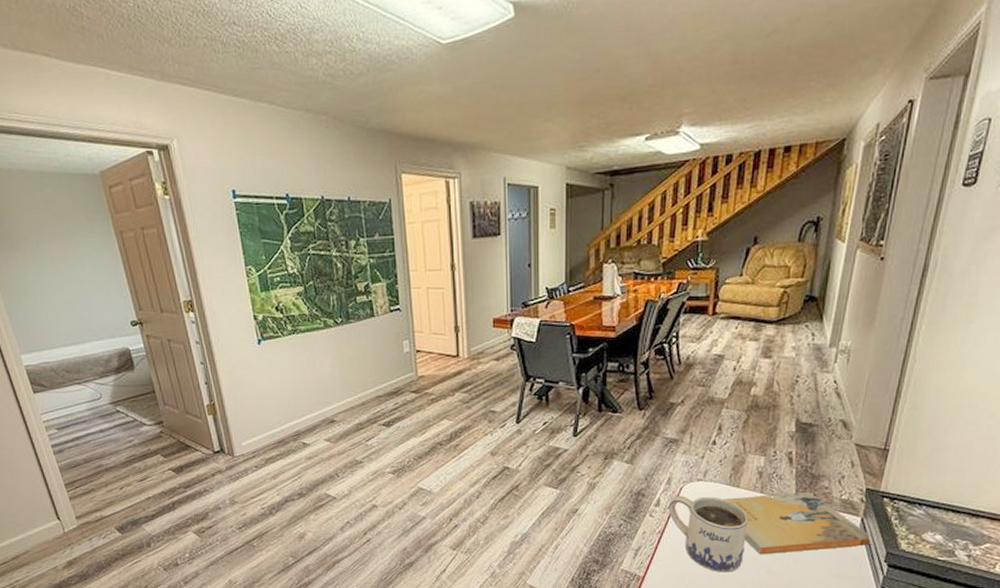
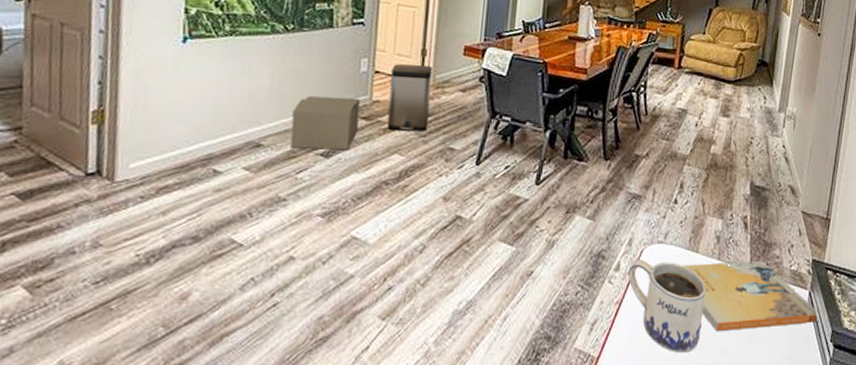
cardboard box: none [354,375,411,421] -> present [290,96,361,151]
pedal bin: none [430,340,469,400] -> present [387,64,433,132]

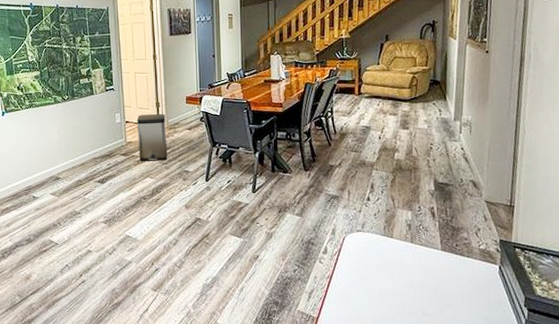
cardboard box: present [290,96,361,151] -> none [76,141,121,178]
mug: present [627,259,706,353] -> none [334,244,403,315]
book: present [682,261,819,332] -> none [380,243,512,299]

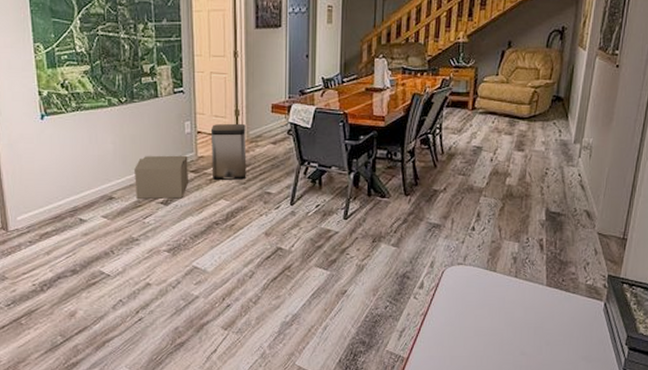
cardboard box: none [76,141,121,178] -> present [134,155,189,199]

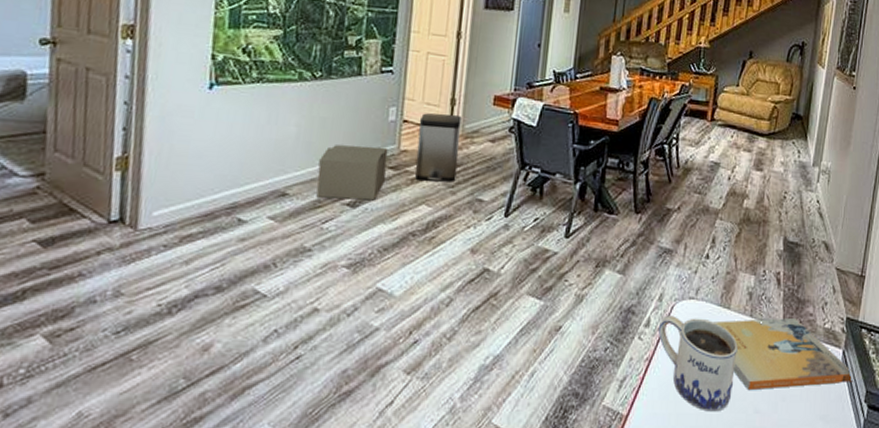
mug: none [431,279,504,354] -> present [658,315,738,412]
book: none [481,277,614,337] -> present [714,318,853,391]

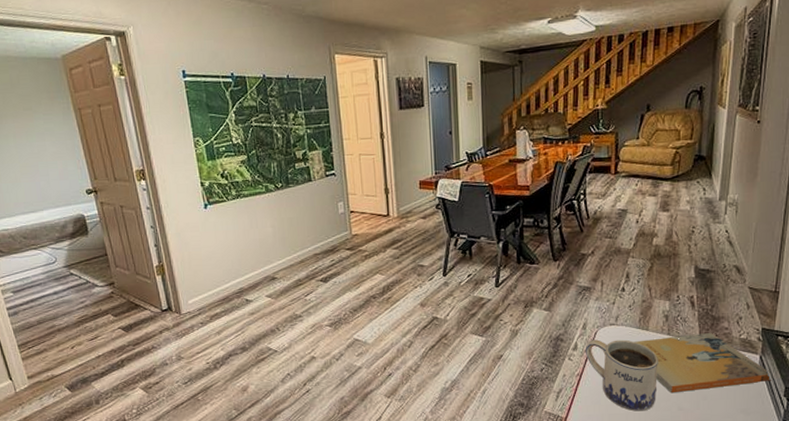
cardboard box: present [316,145,388,201] -> none [294,234,346,278]
pedal bin: present [415,113,462,182] -> none [362,200,400,256]

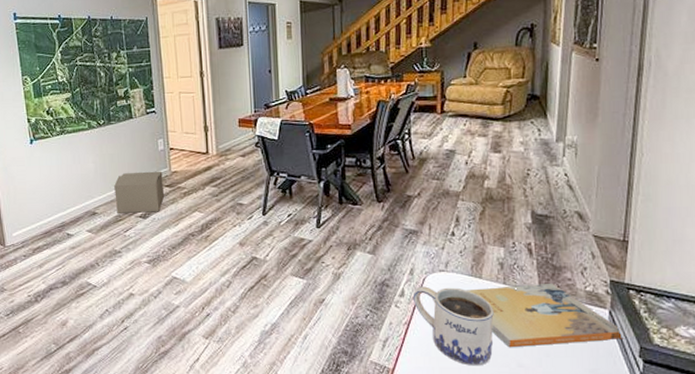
cardboard box: none [294,234,346,278] -> present [114,171,165,213]

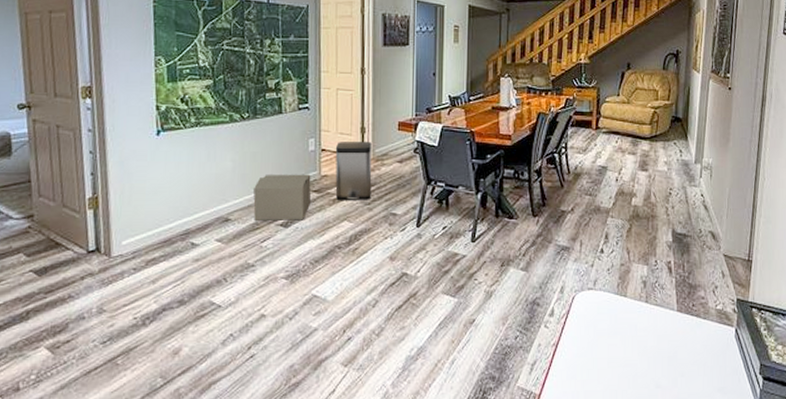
pedal bin: none [182,138,218,193] -> present [335,141,372,200]
mug: present [412,286,494,366] -> none [561,305,636,388]
book: present [466,284,624,348] -> none [612,302,747,368]

